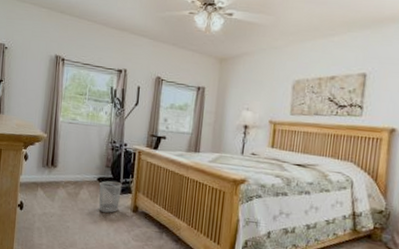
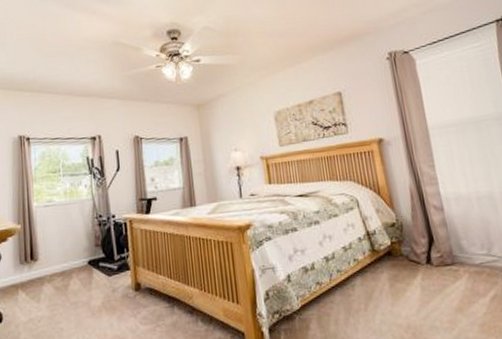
wastebasket: present [98,180,122,213] -> none [90,259,118,300]

